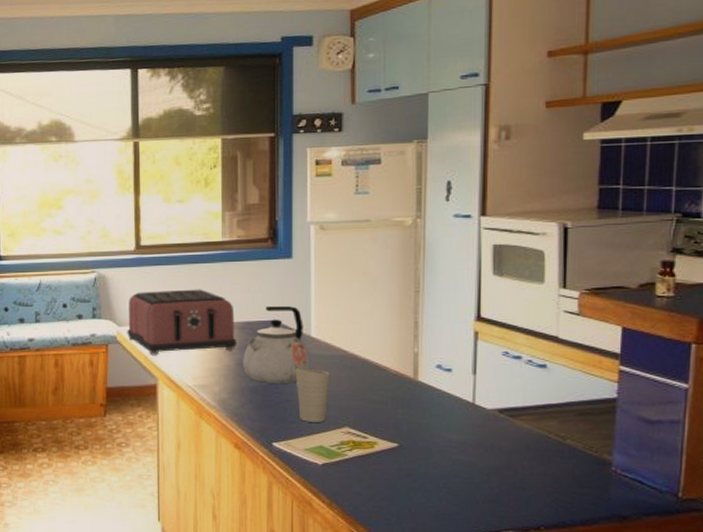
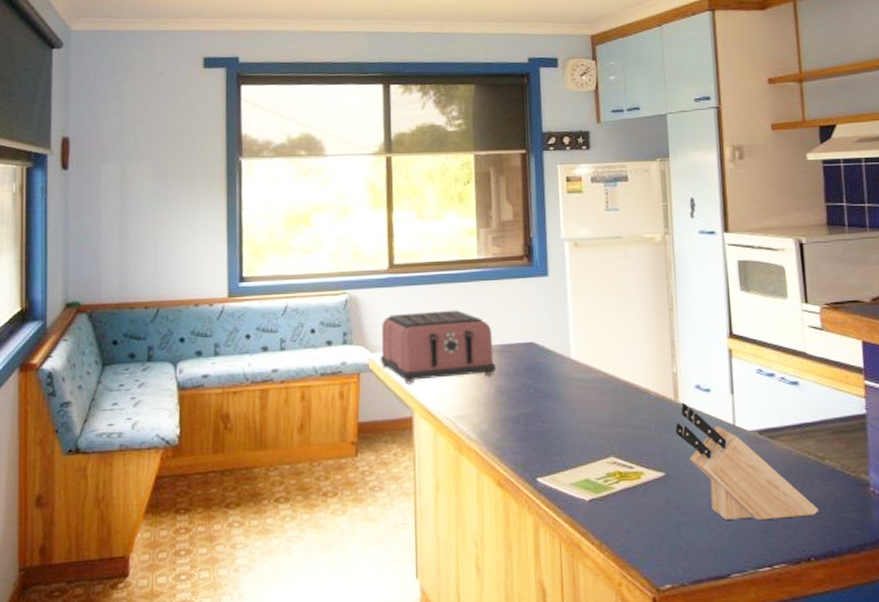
kettle: present [243,306,310,384] -> none [503,327,572,411]
cup: present [295,368,331,422] -> none [557,393,593,453]
knife block: none [411,380,555,491] -> present [674,402,819,521]

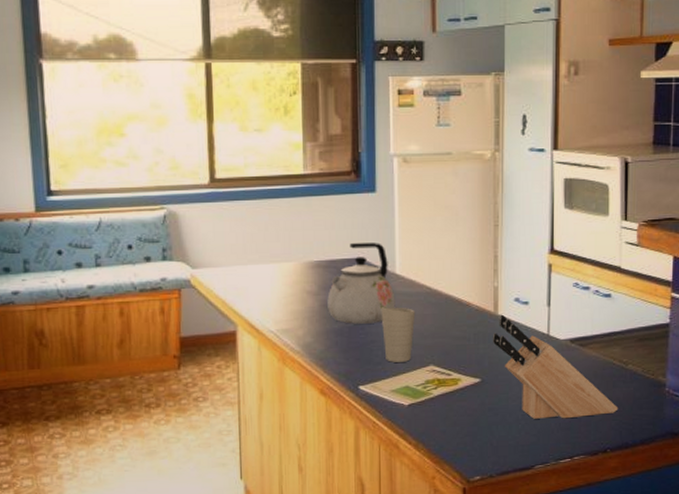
toaster: present [380,310,495,384] -> none [202,226,320,300]
kettle: none [503,327,572,411] -> present [327,243,395,324]
cup: none [557,393,593,453] -> present [381,307,416,362]

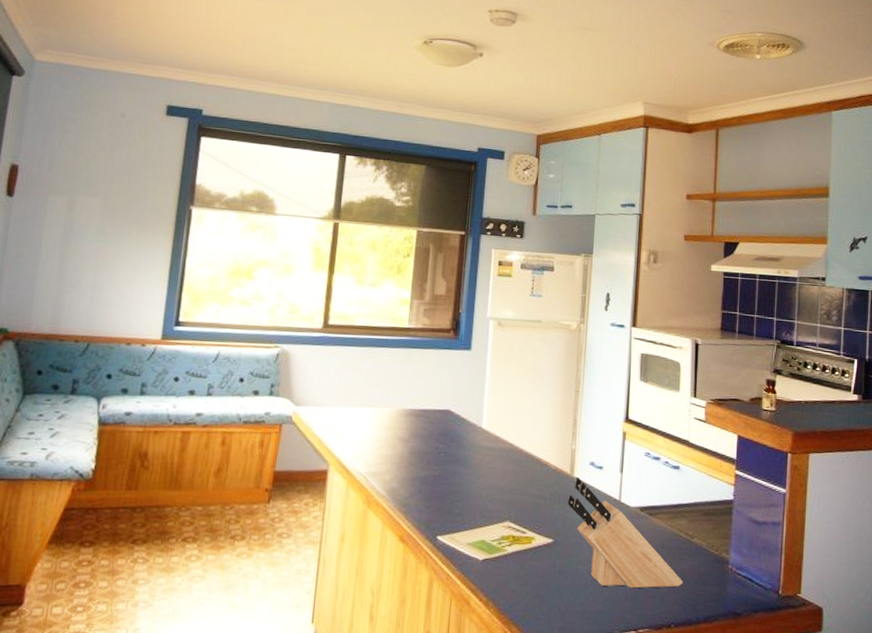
kettle: present [327,243,395,324] -> none [416,395,480,475]
cup: present [381,307,416,362] -> none [464,459,497,516]

